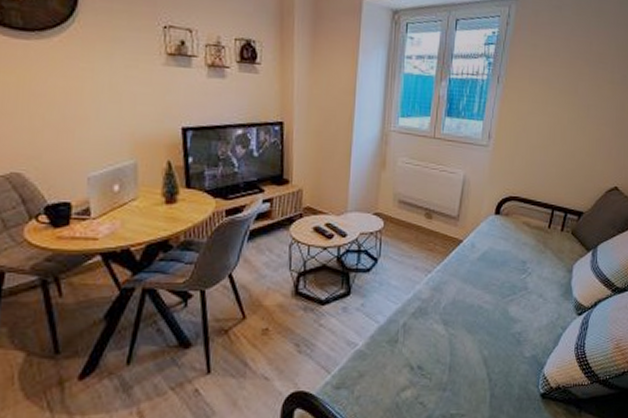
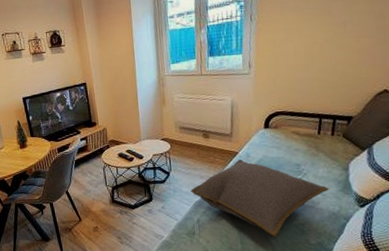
cushion: none [400,250,552,349] -> present [190,159,330,238]

